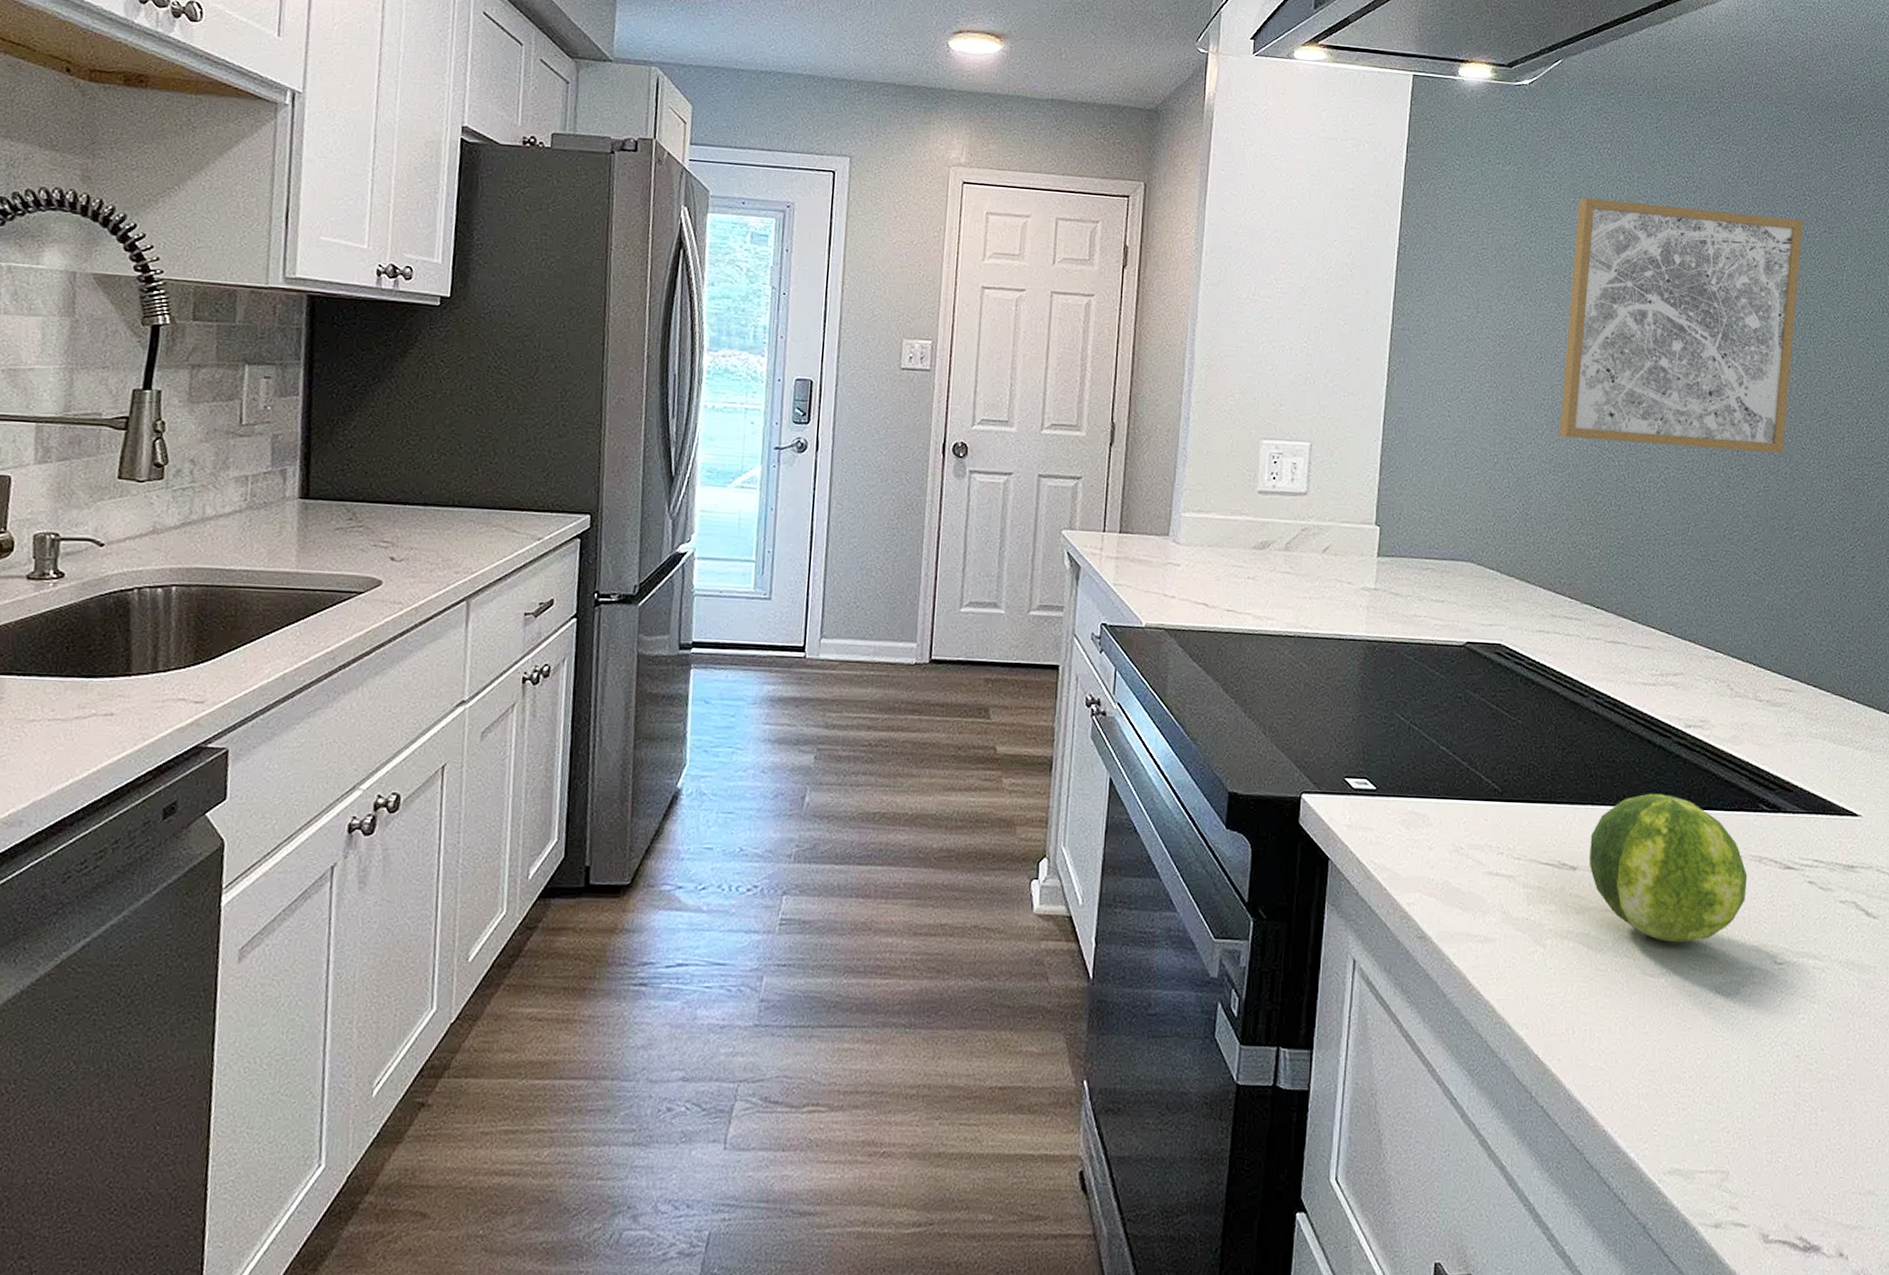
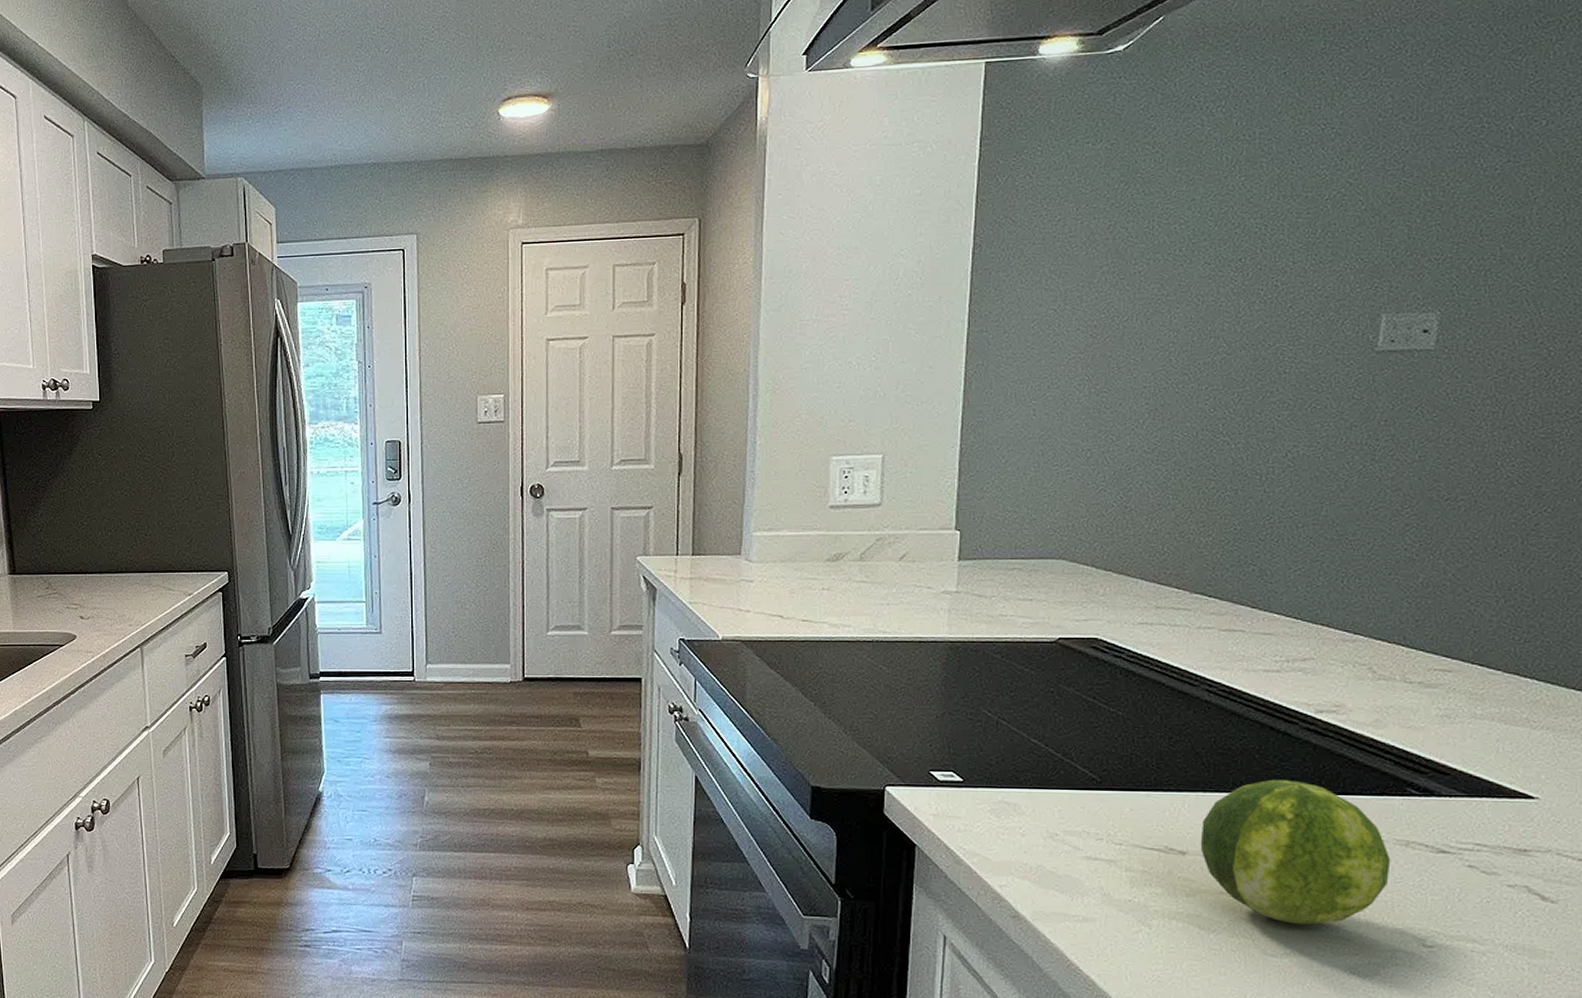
wall art: present [1559,198,1803,454] -> none [1163,152,1478,425]

